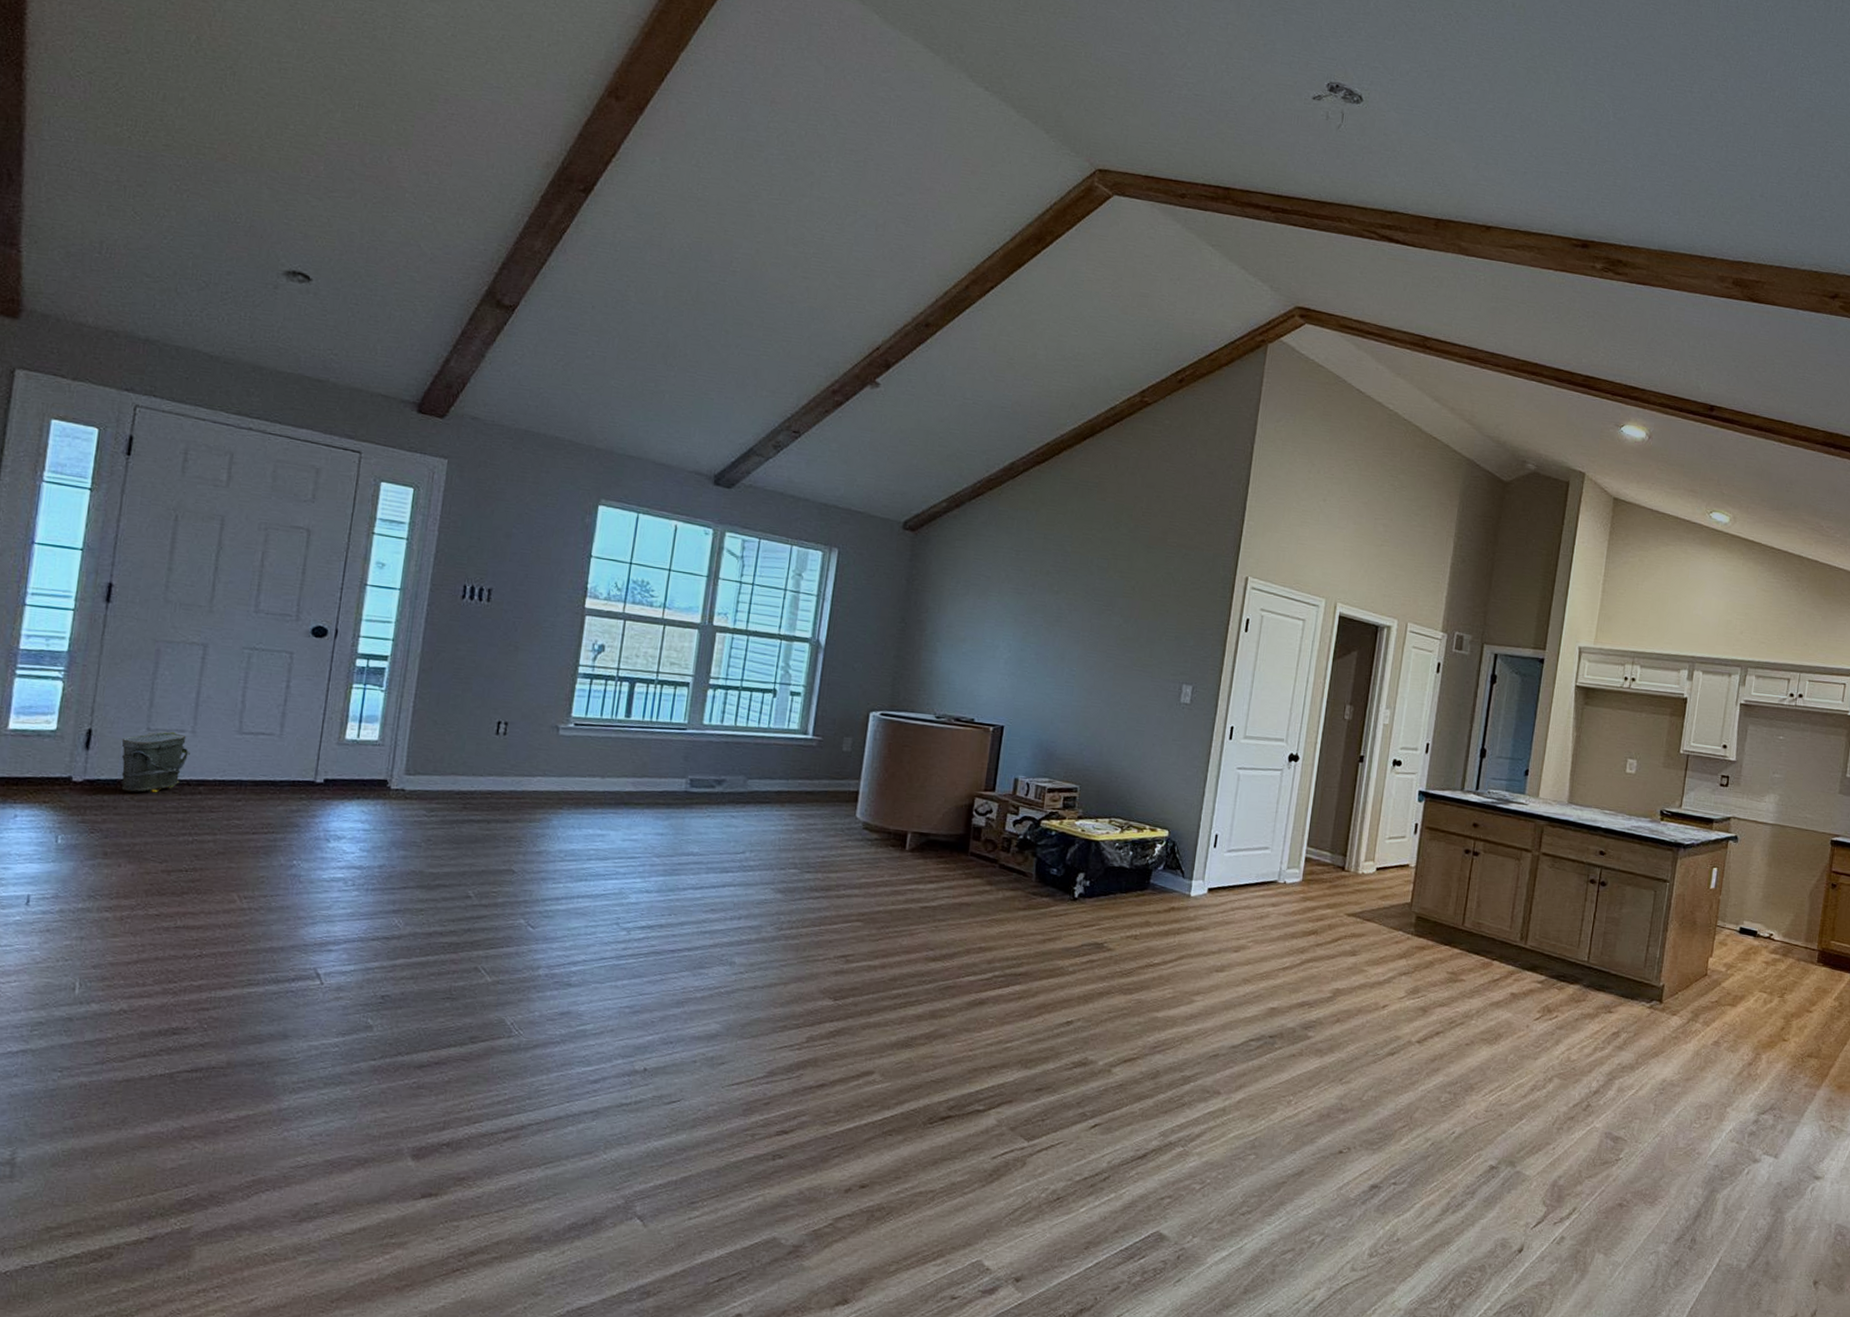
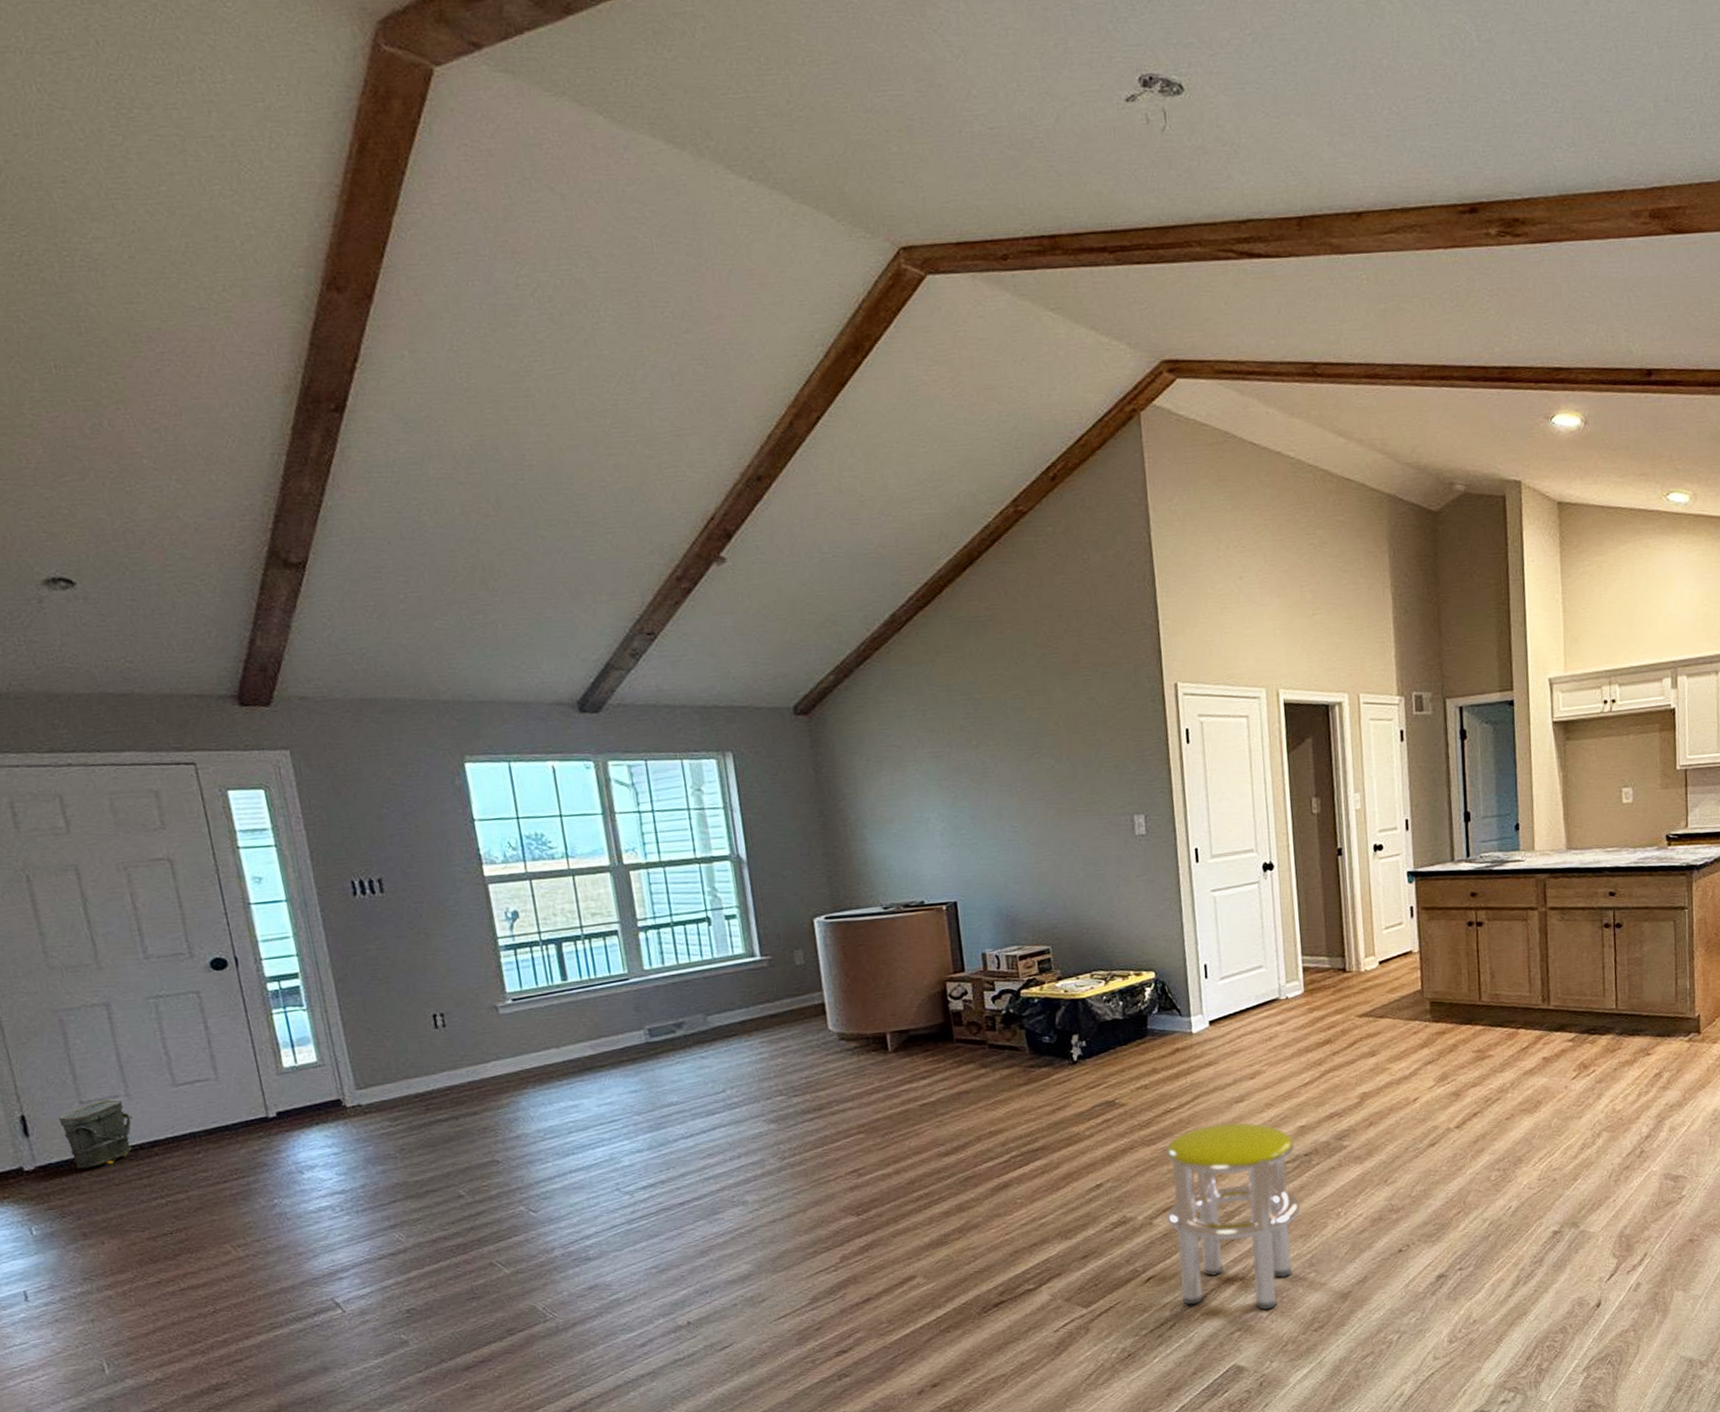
stool: none [1121,987,1262,1183] -> present [1164,1122,1301,1310]

